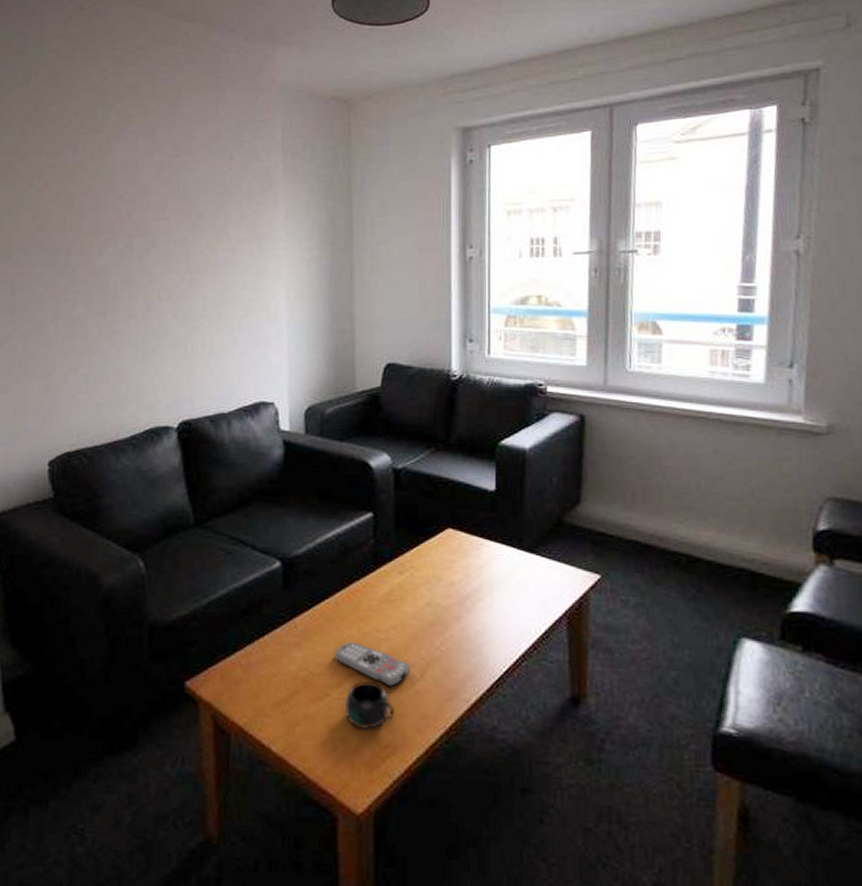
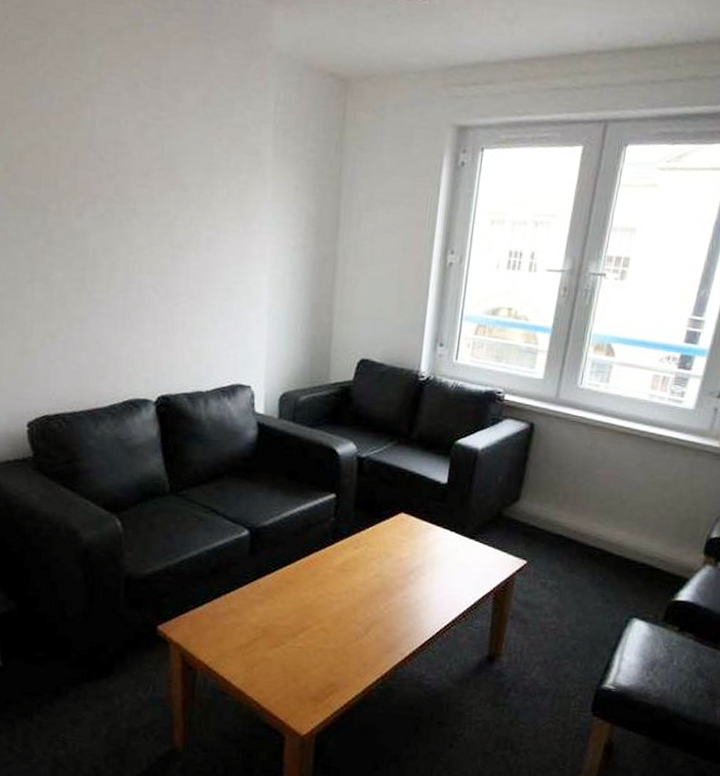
remote control: present [335,641,411,686] -> none [292,601,357,639]
mug: present [344,682,395,729] -> none [297,634,341,672]

